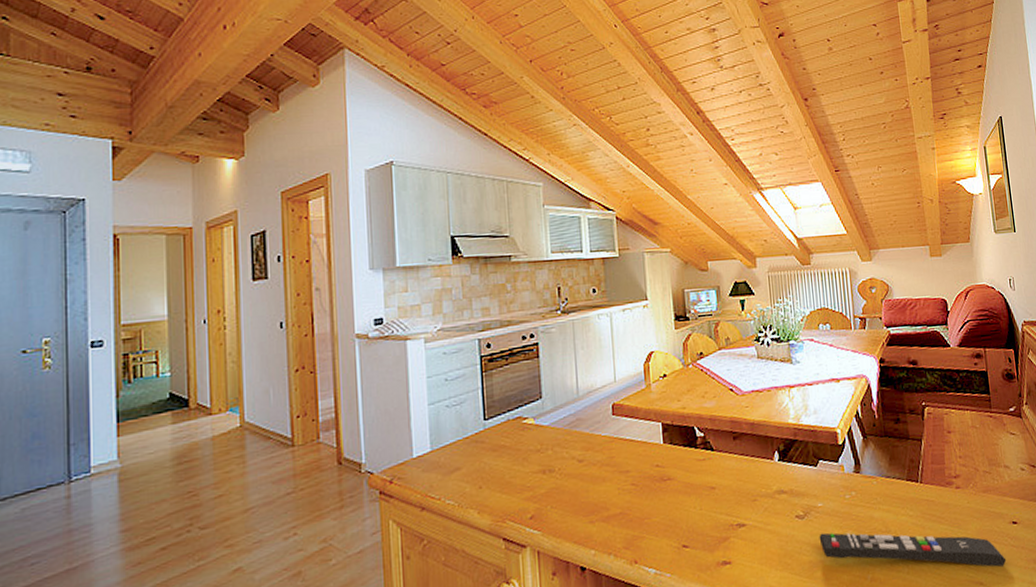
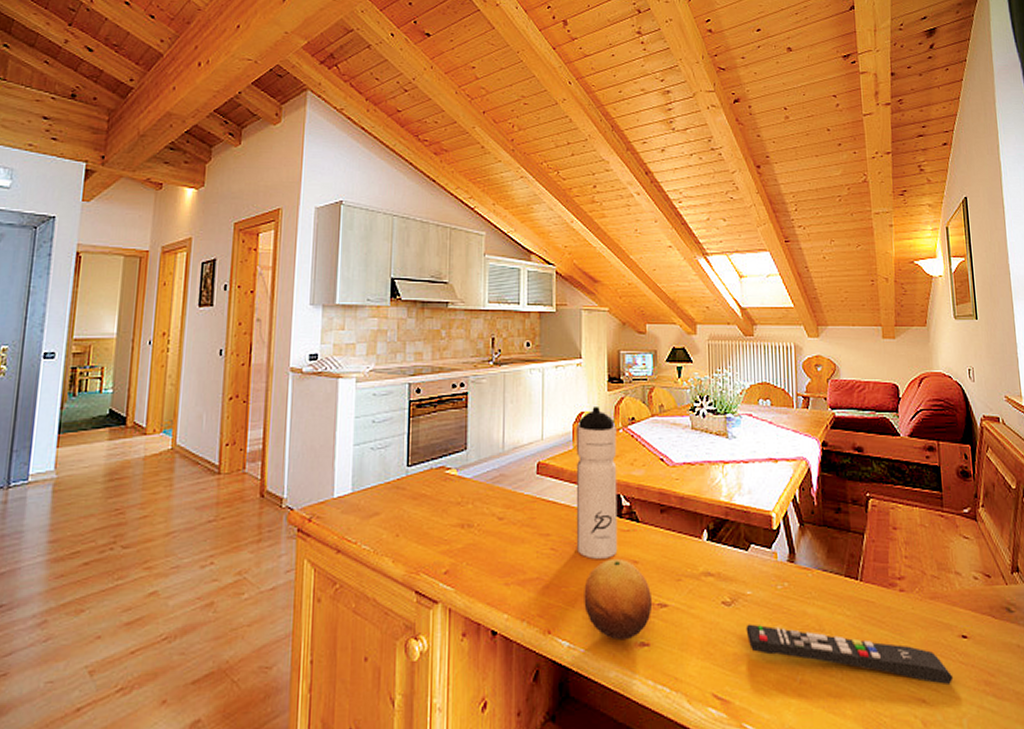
water bottle: none [648,345,696,490] -> present [576,407,618,559]
fruit: none [666,486,732,563] -> present [584,558,653,641]

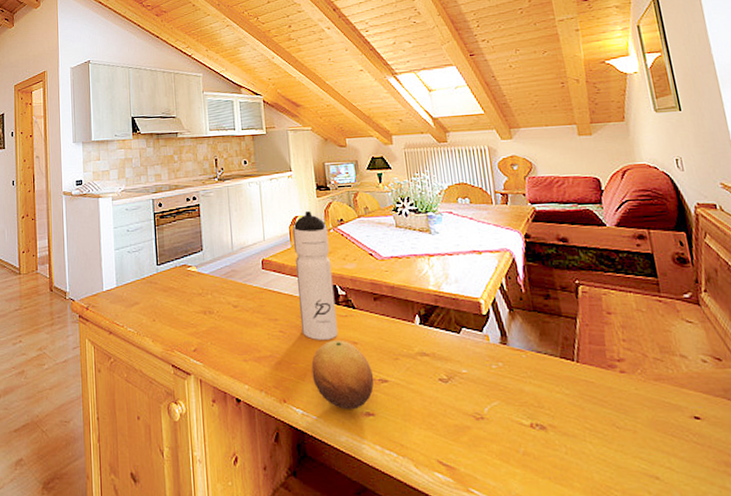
remote control: present [746,624,954,686] -> none [464,399,689,465]

